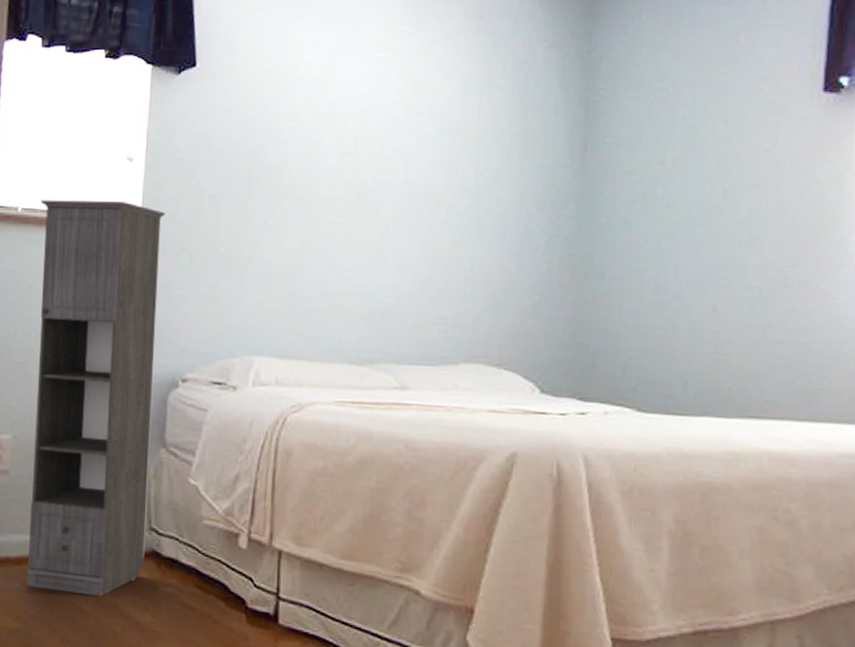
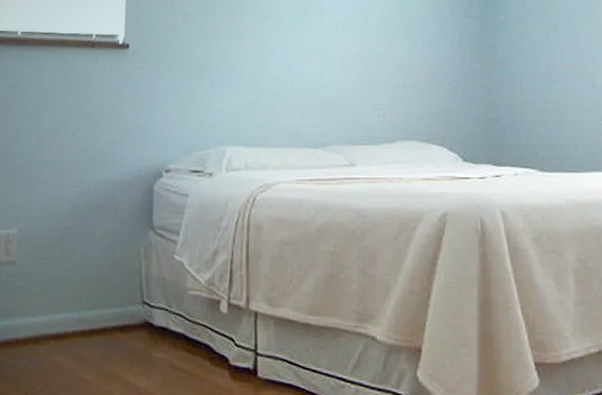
storage cabinet: present [26,200,166,596] -> none [34,21,146,366]

